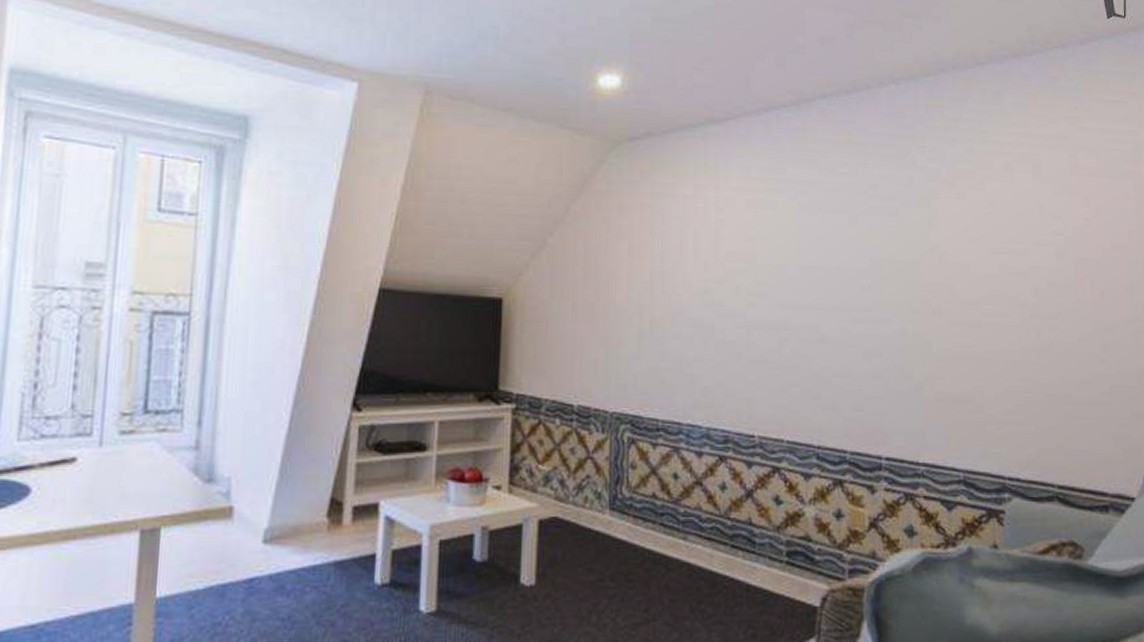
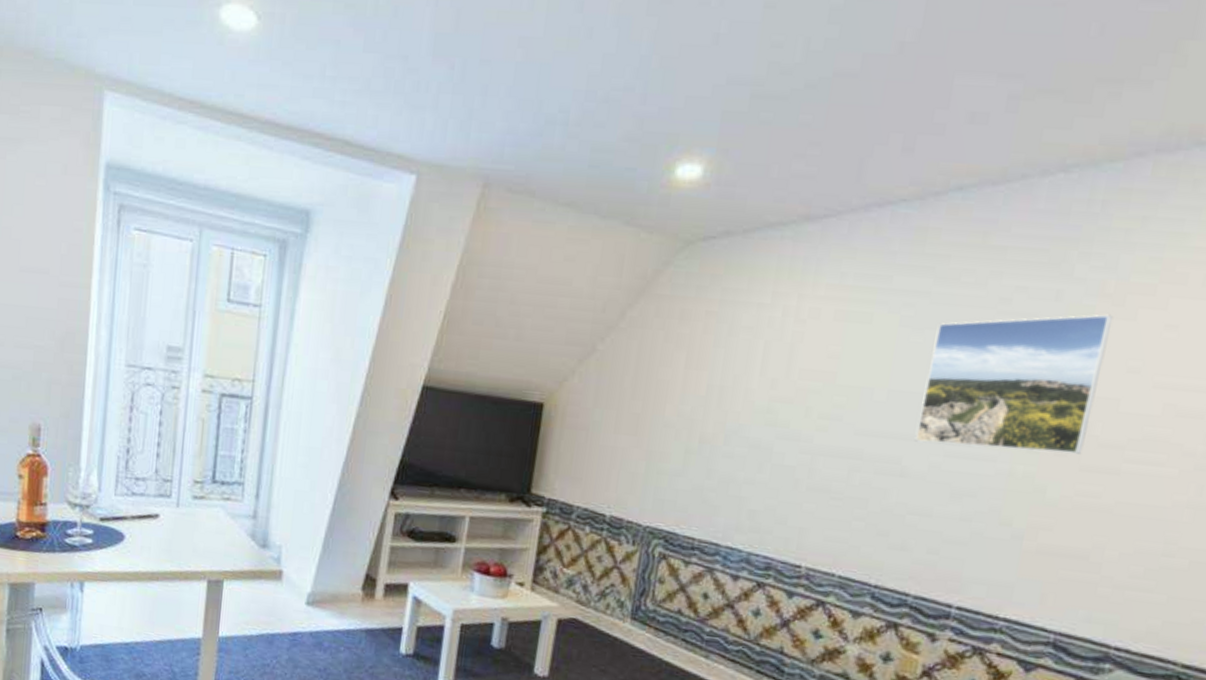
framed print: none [826,195,951,312] -> present [914,314,1114,454]

